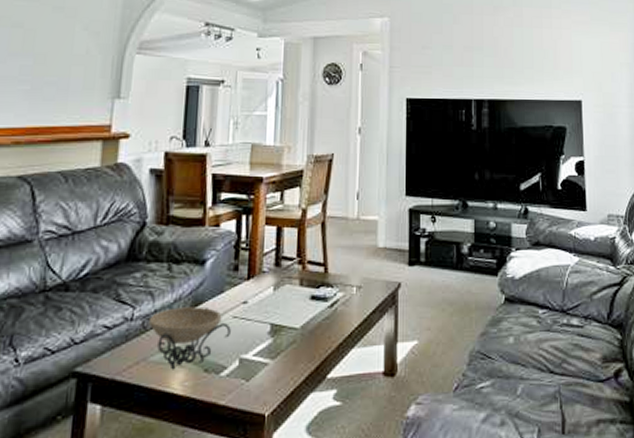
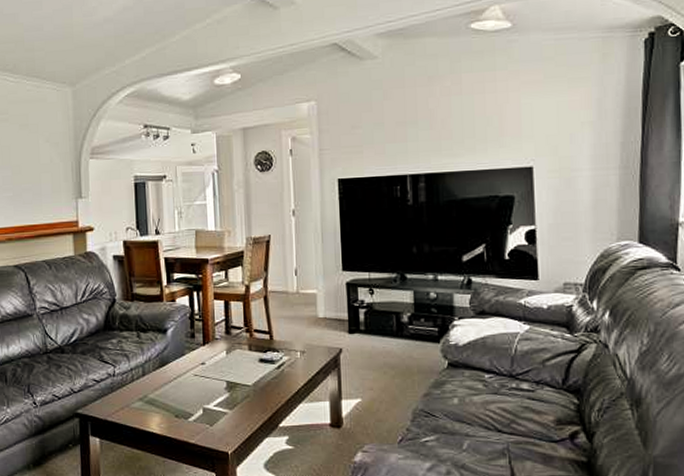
decorative bowl: present [141,306,231,370] -> none [122,366,194,415]

